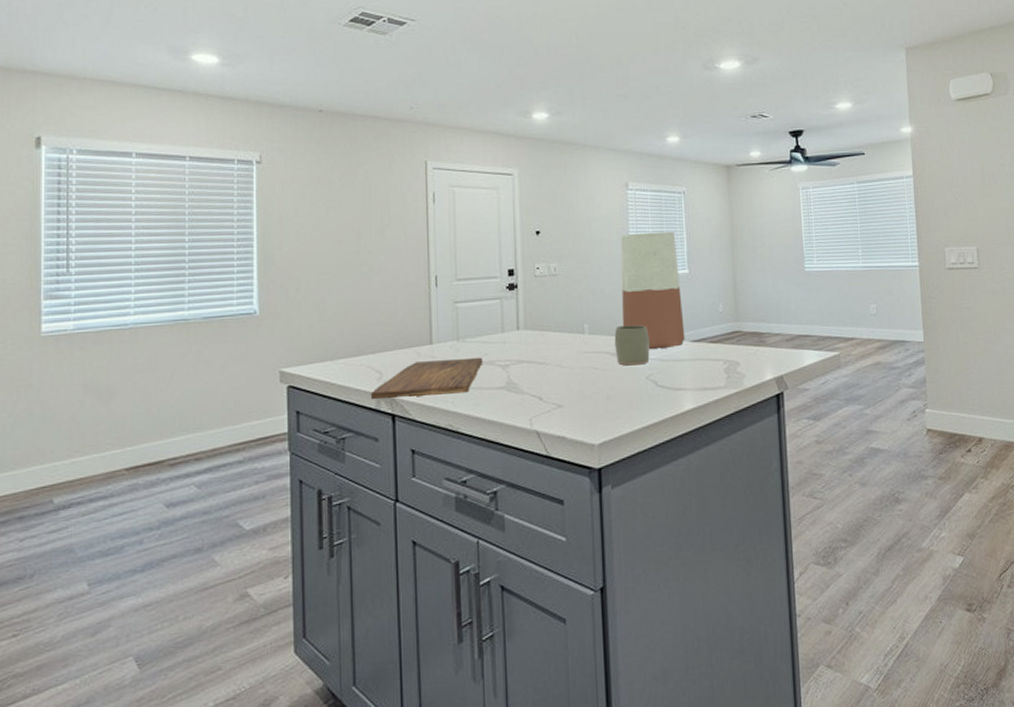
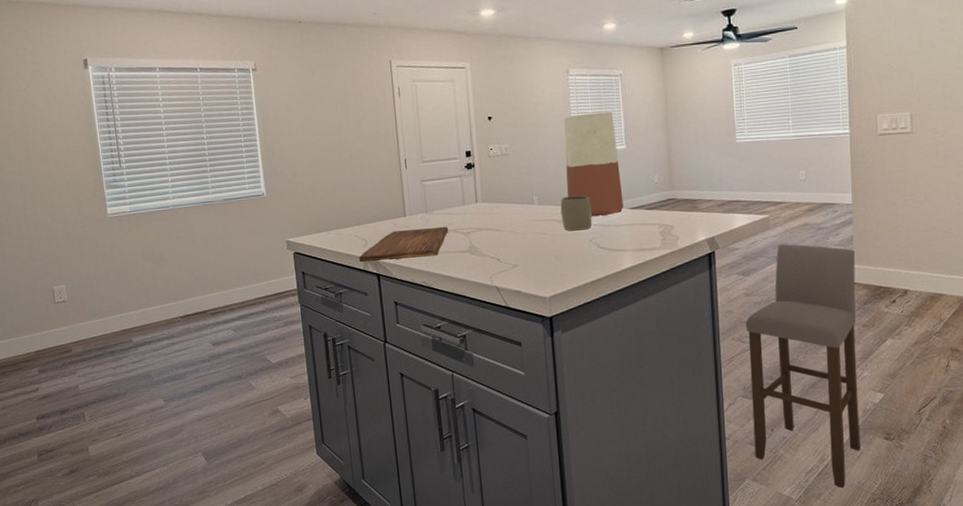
bar stool: none [816,385,942,673] -> present [745,244,861,489]

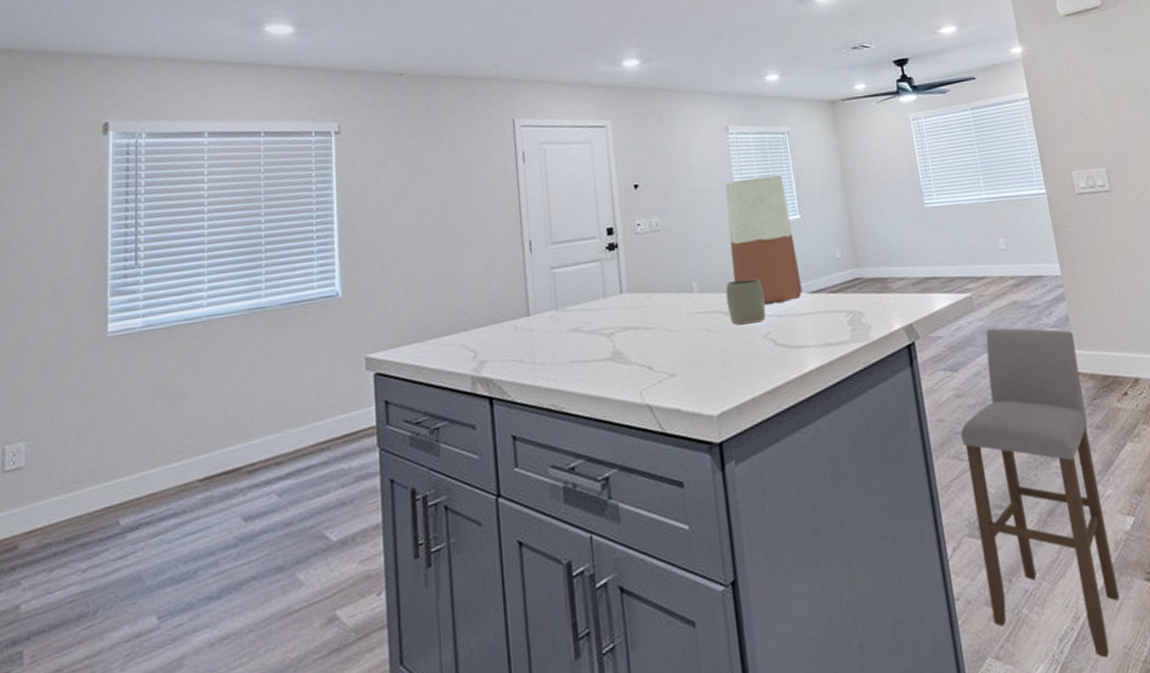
cutting board: present [358,226,449,263] -> none [464,326,586,383]

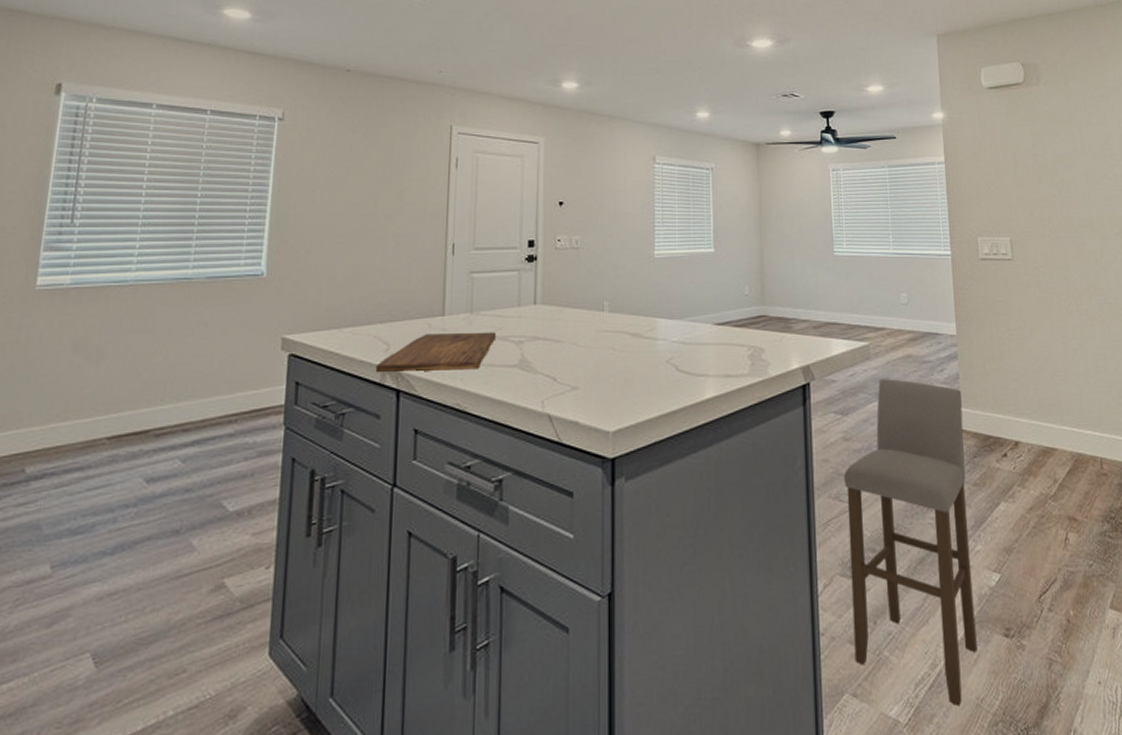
cutting board: none [464,326,586,383] -> present [375,331,497,373]
vase: present [725,175,803,304] -> none [643,208,708,330]
mug: present [725,278,766,325] -> none [635,305,671,347]

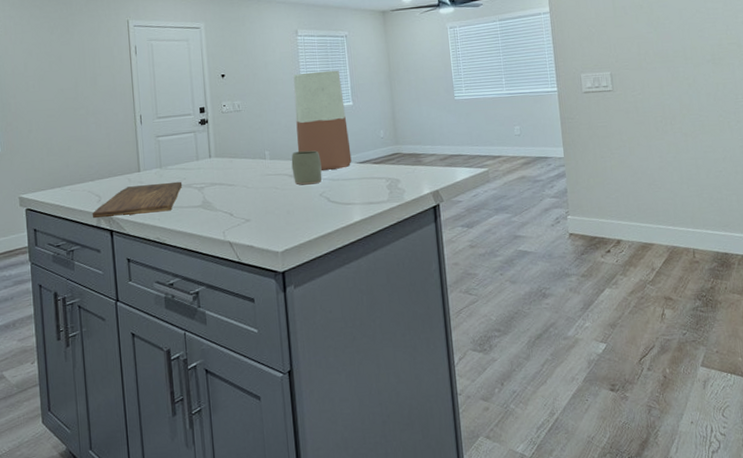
mug: none [635,305,671,347] -> present [291,150,322,185]
vase: none [643,208,708,330] -> present [293,70,352,170]
bar stool: present [843,379,977,707] -> none [471,196,588,443]

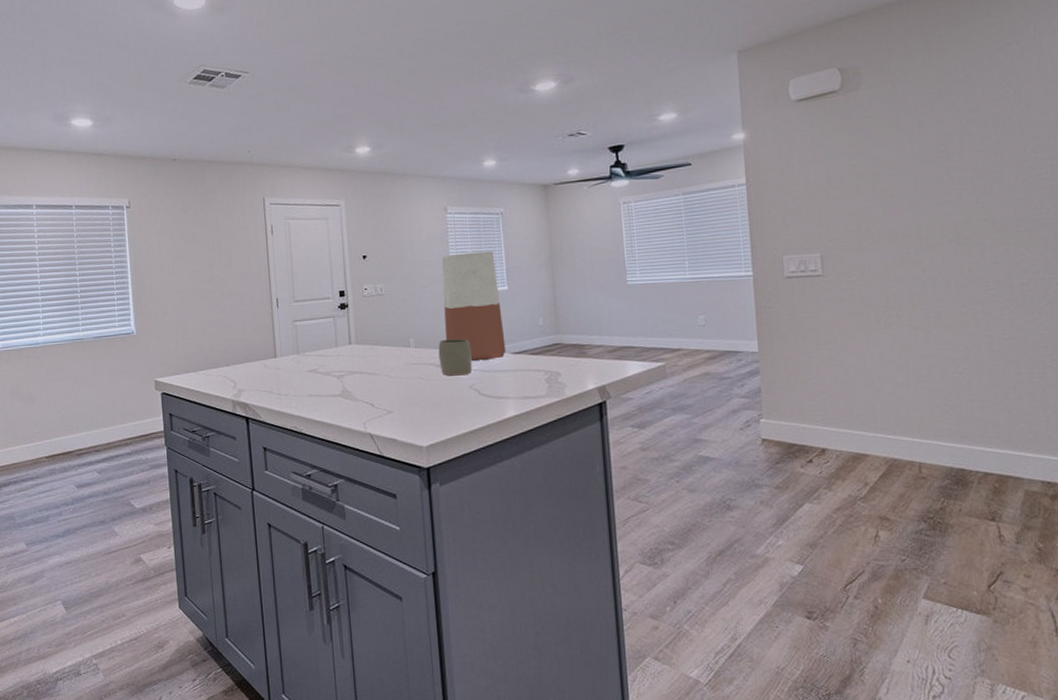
cutting board: present [92,181,183,219] -> none [227,368,321,405]

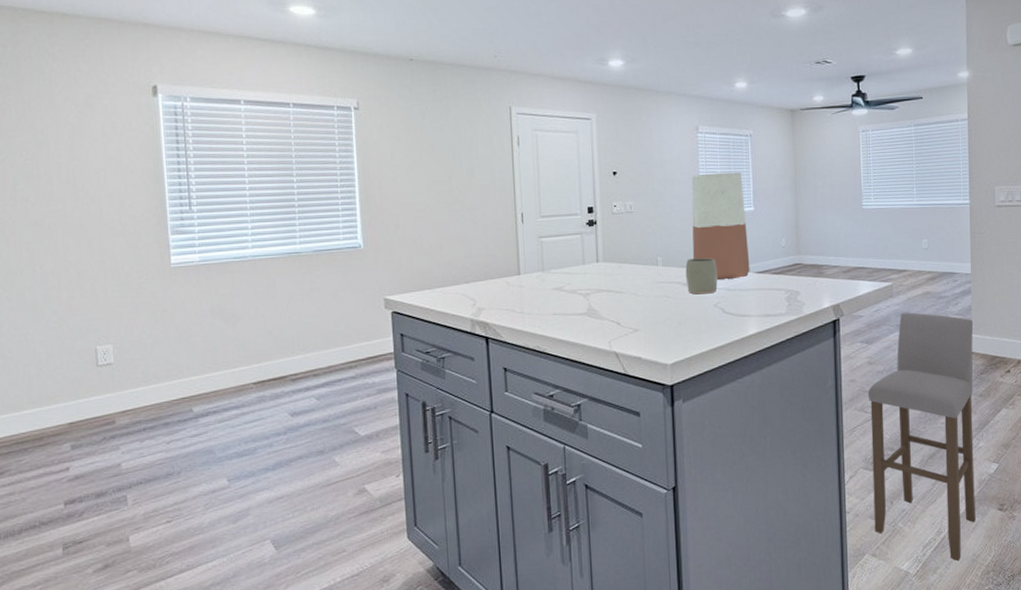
bar stool: none [641,395,778,673] -> present [867,312,976,561]

